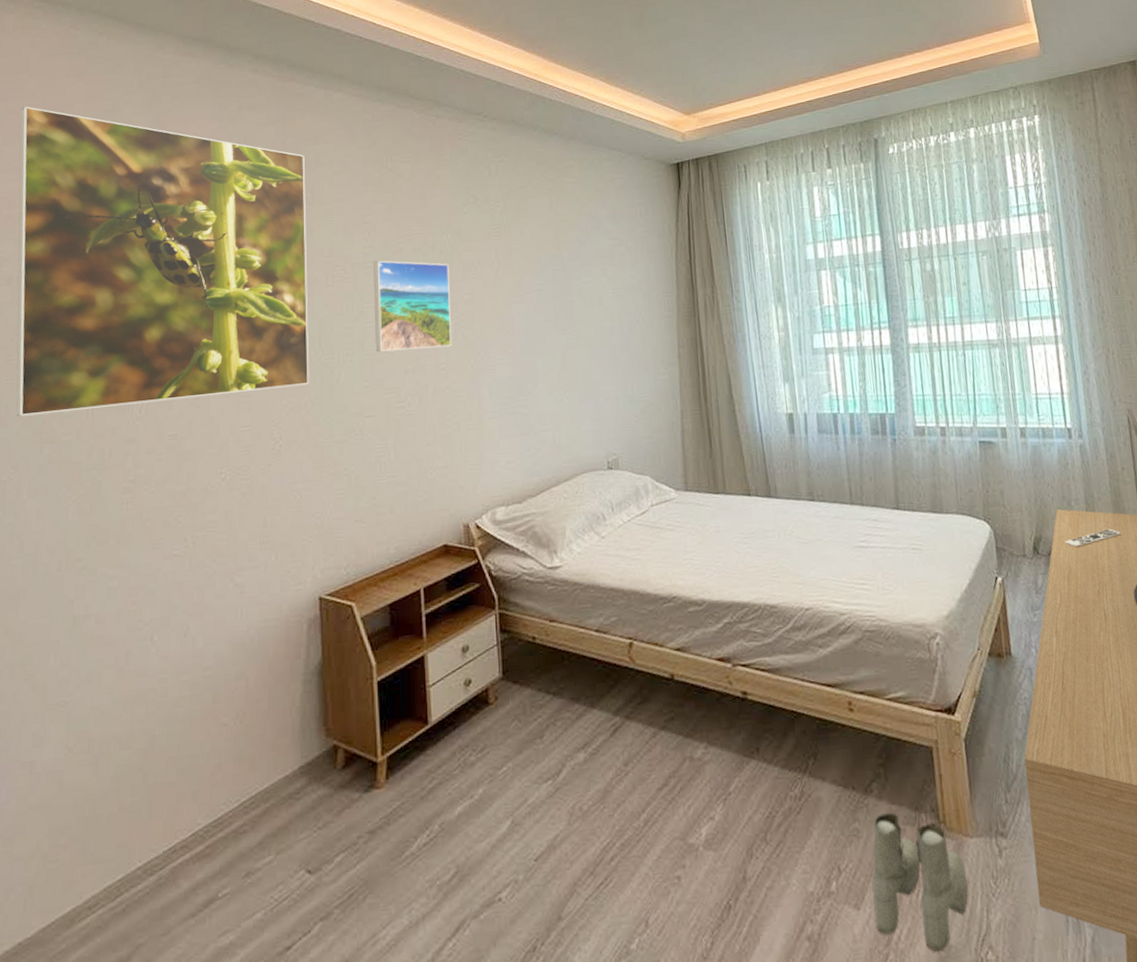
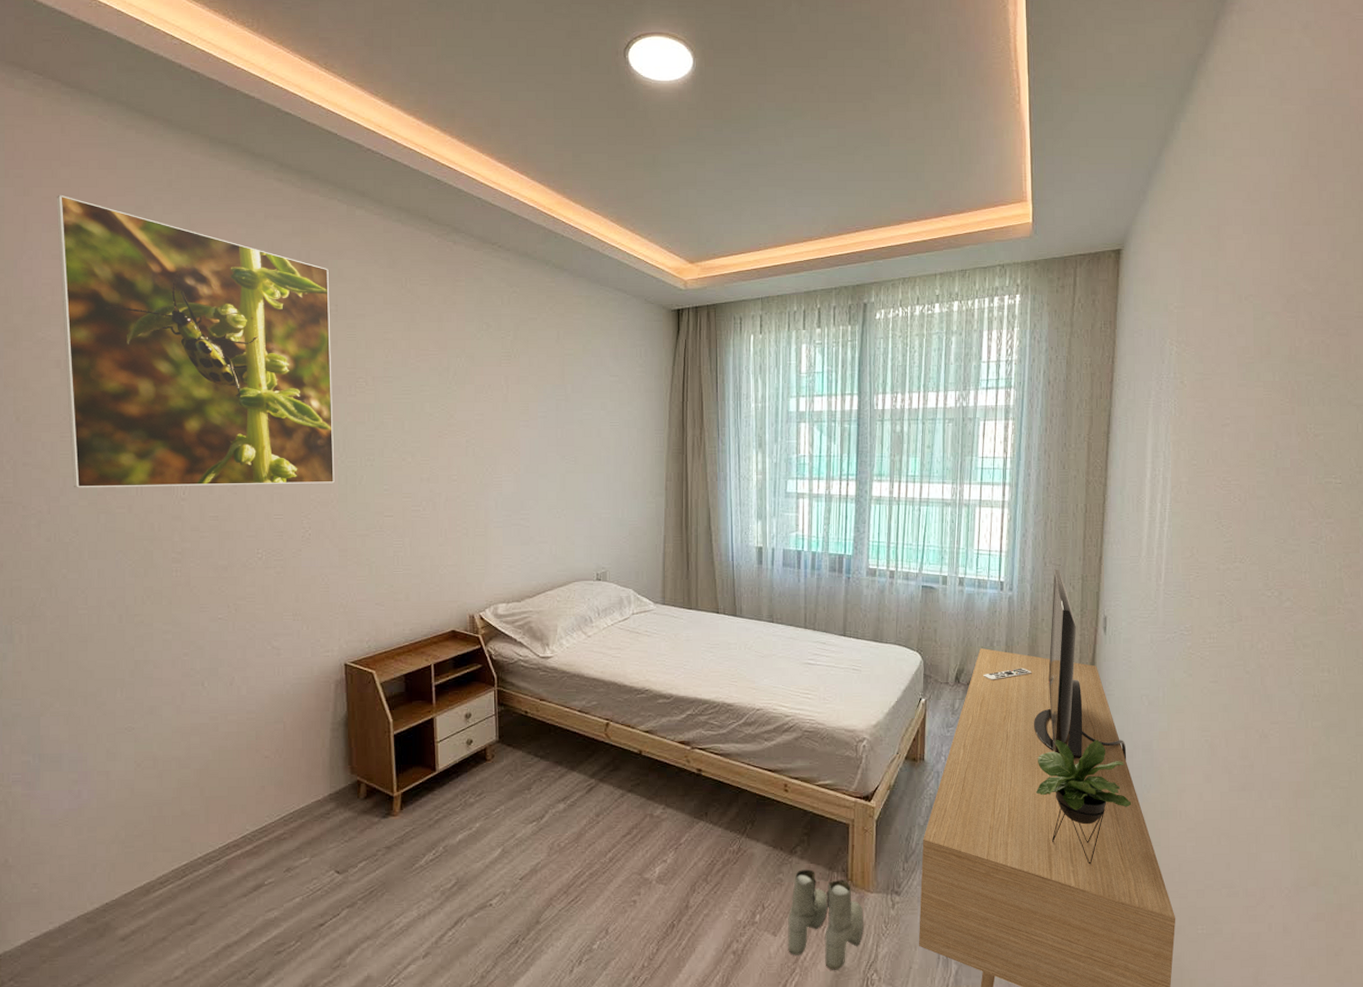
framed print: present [373,260,452,353] -> none [393,376,464,461]

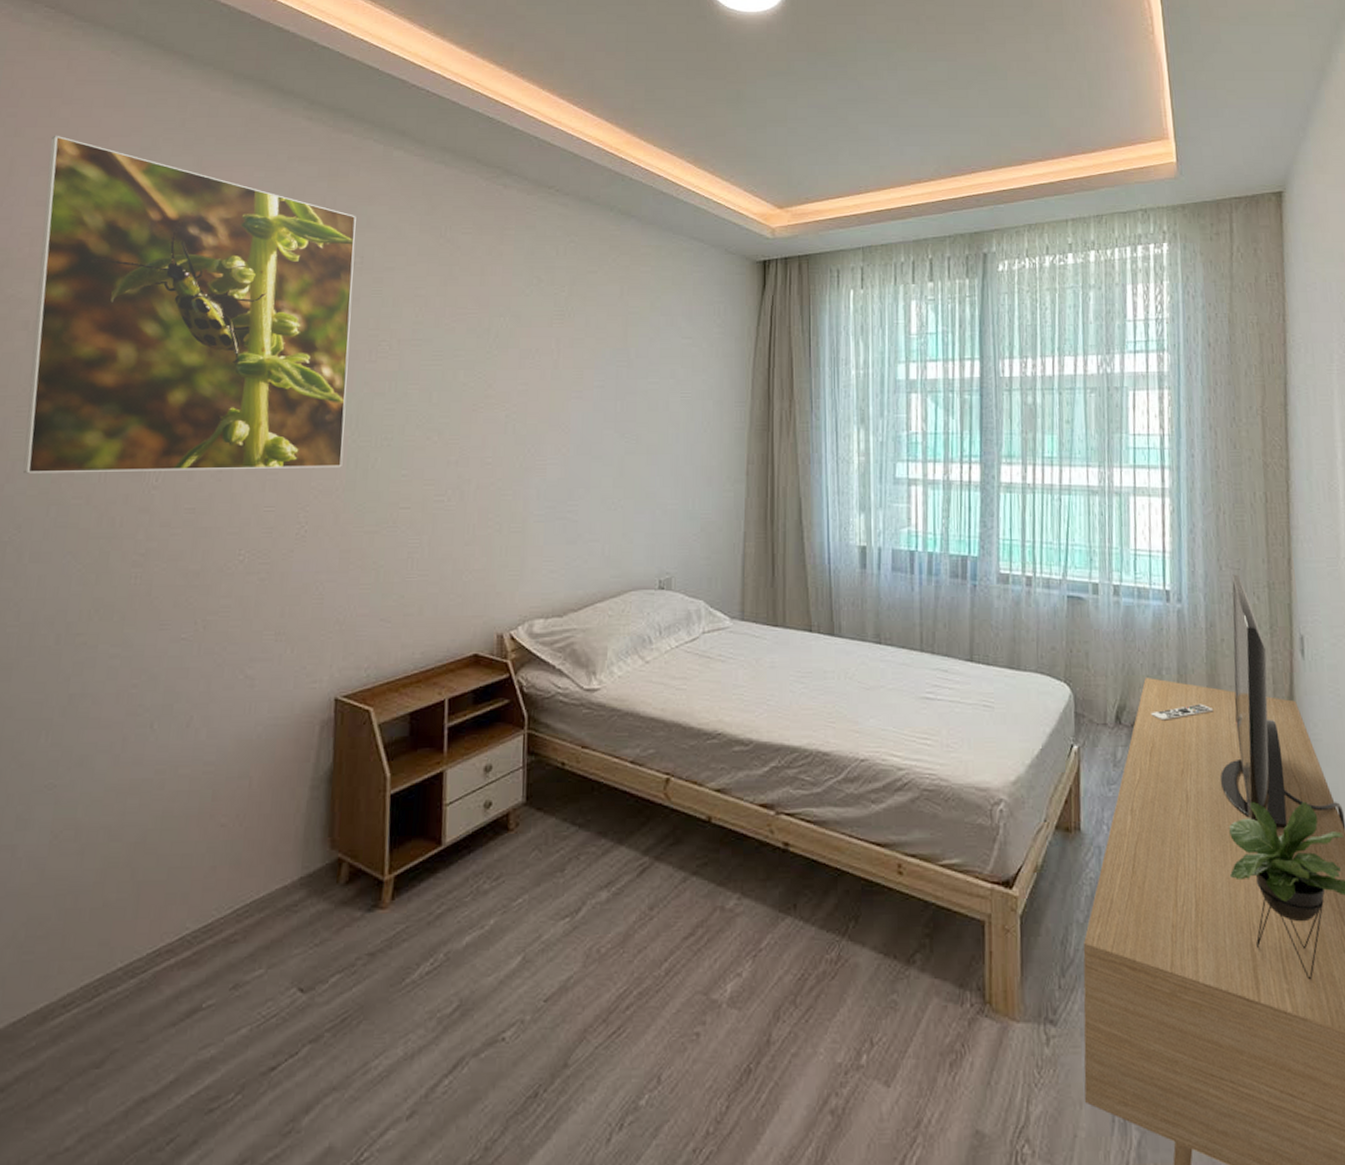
boots: present [788,869,864,970] -> none [905,987,1009,1139]

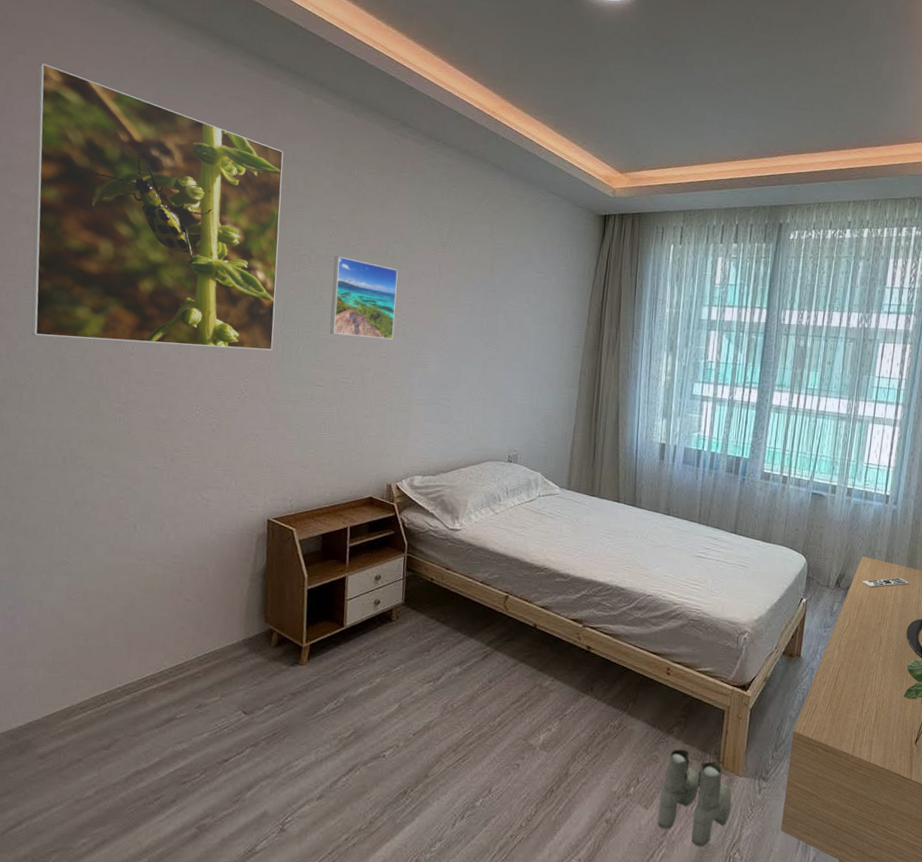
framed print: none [417,339,504,440] -> present [329,256,398,340]
boots: none [905,987,1009,1139] -> present [658,749,732,846]

